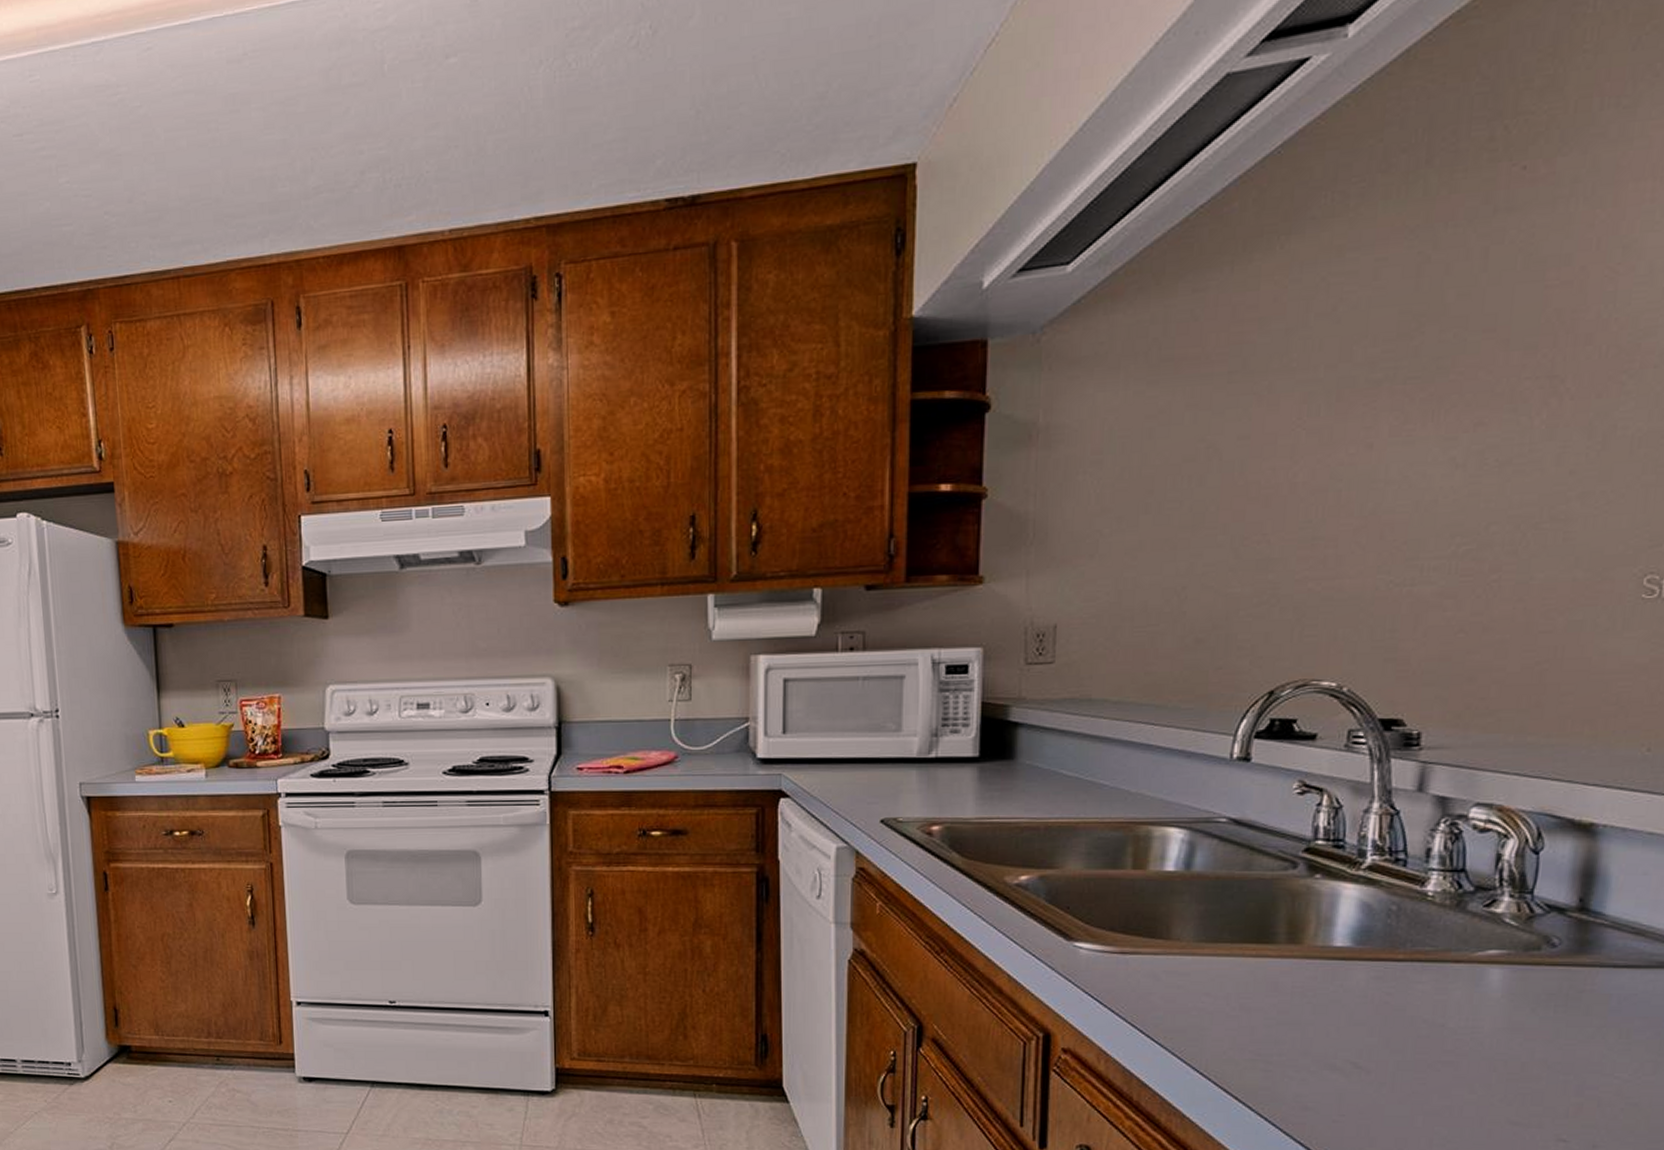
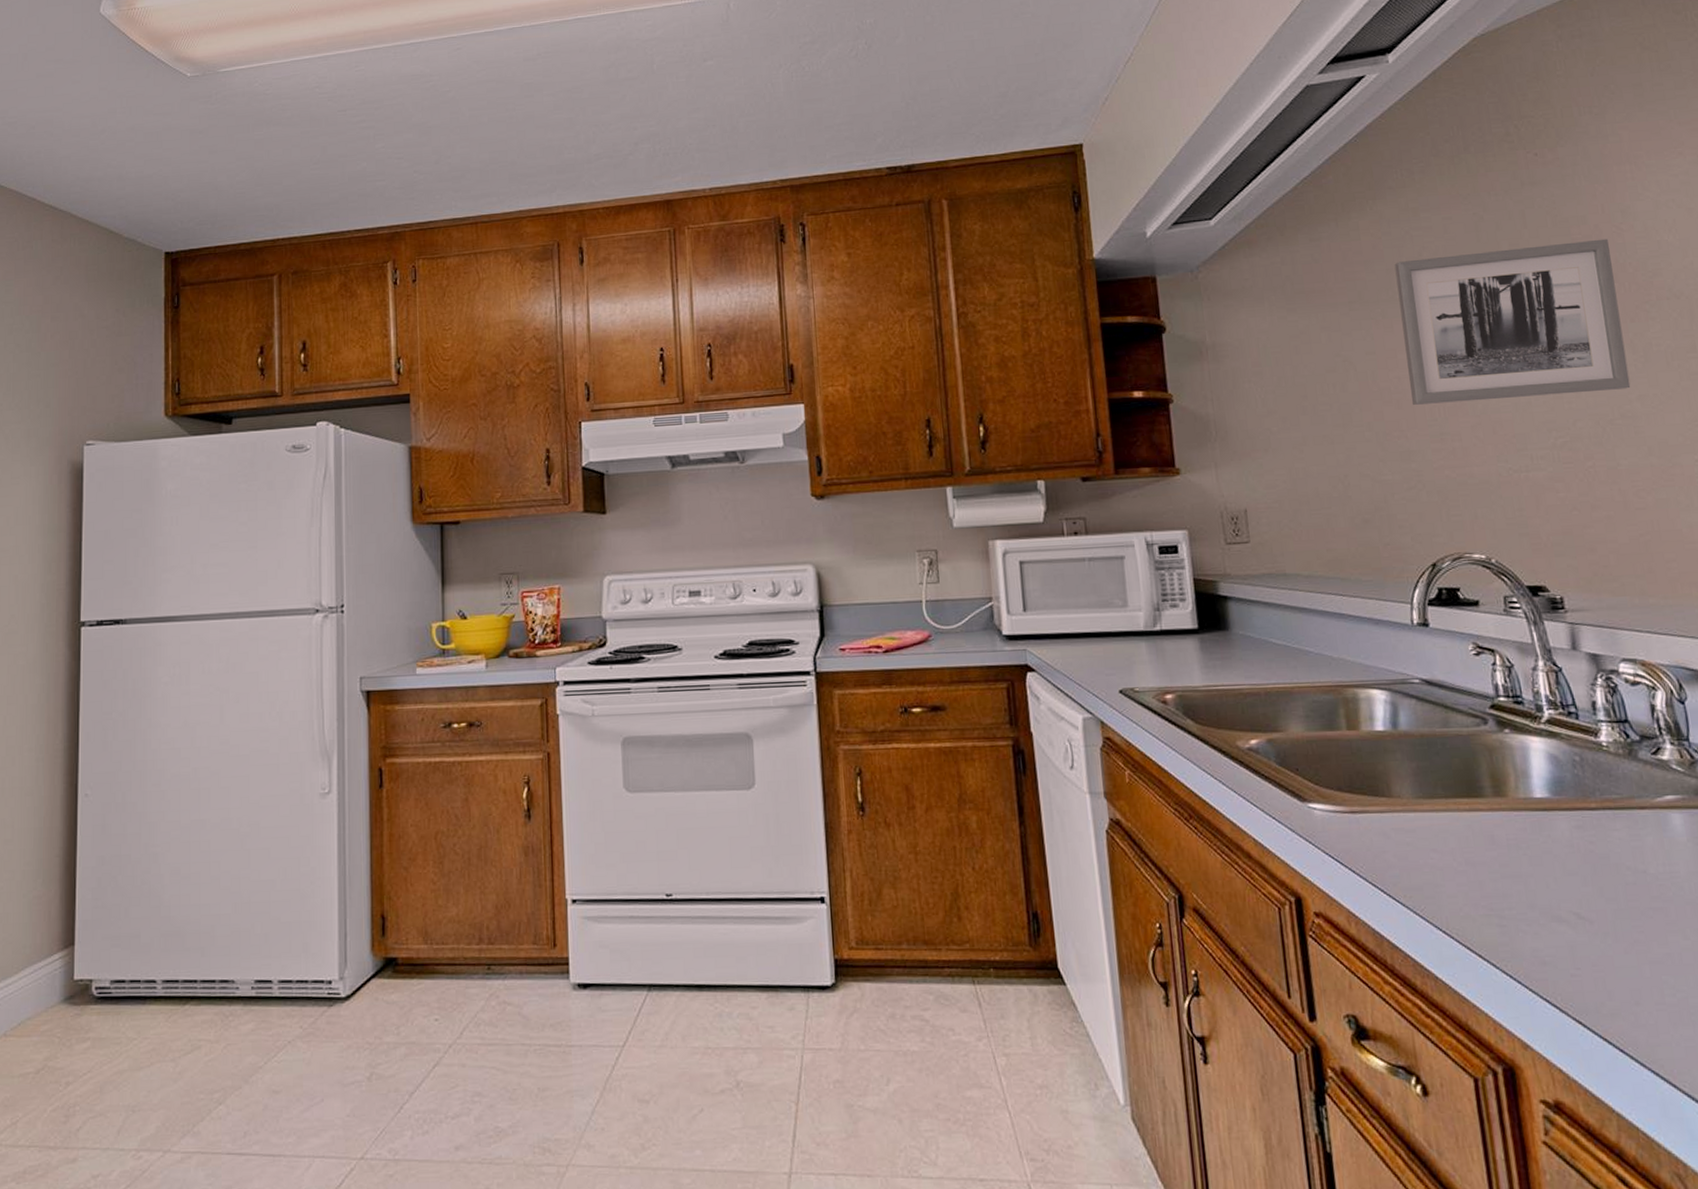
wall art: none [1284,285,1594,503] -> present [1394,238,1631,405]

